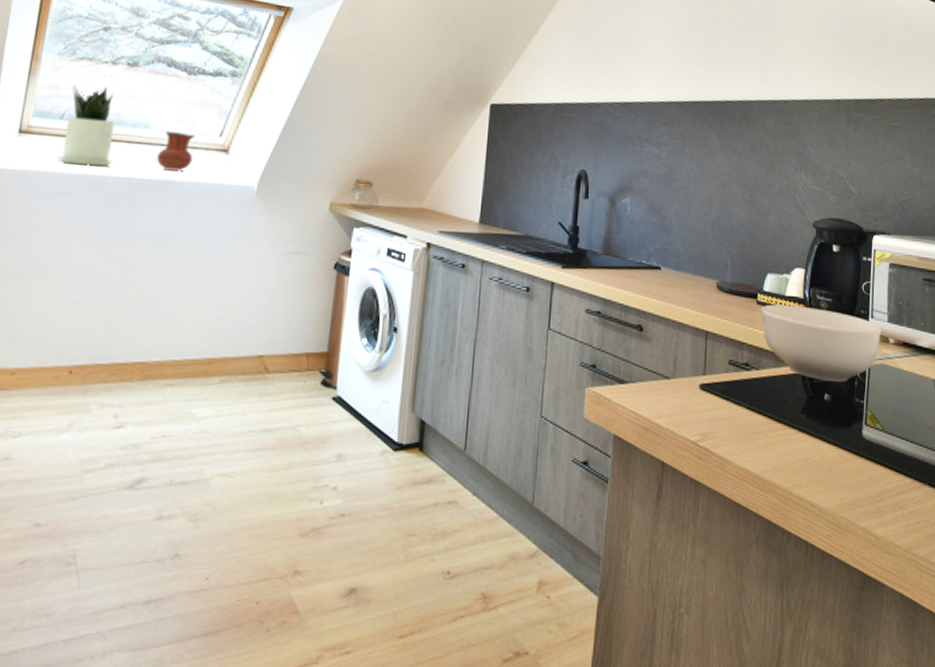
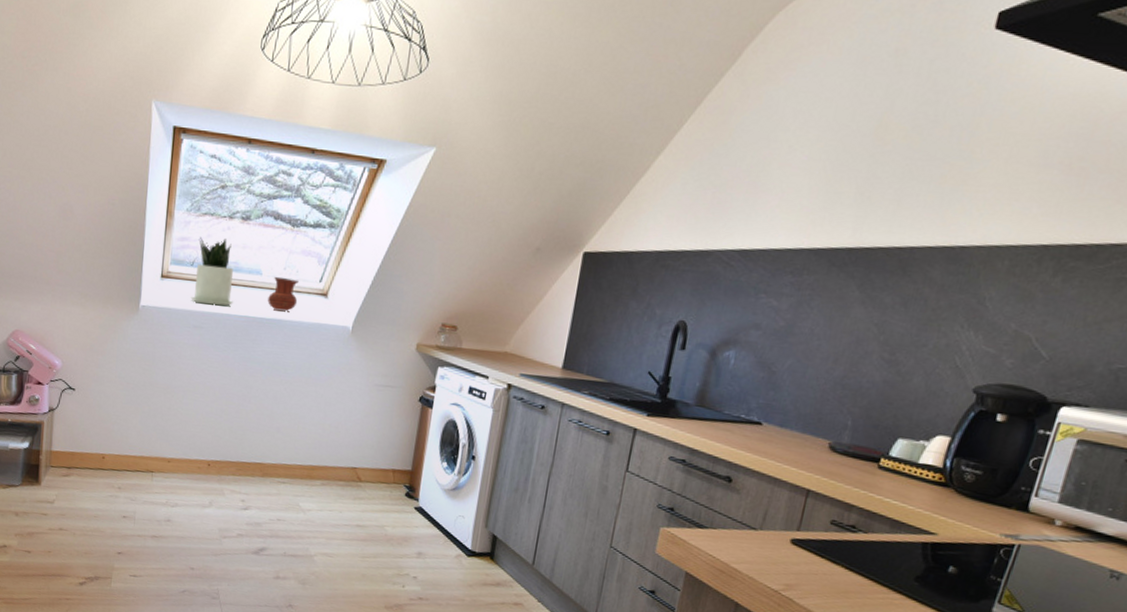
bowl: present [760,304,882,382] -> none [880,470,1048,558]

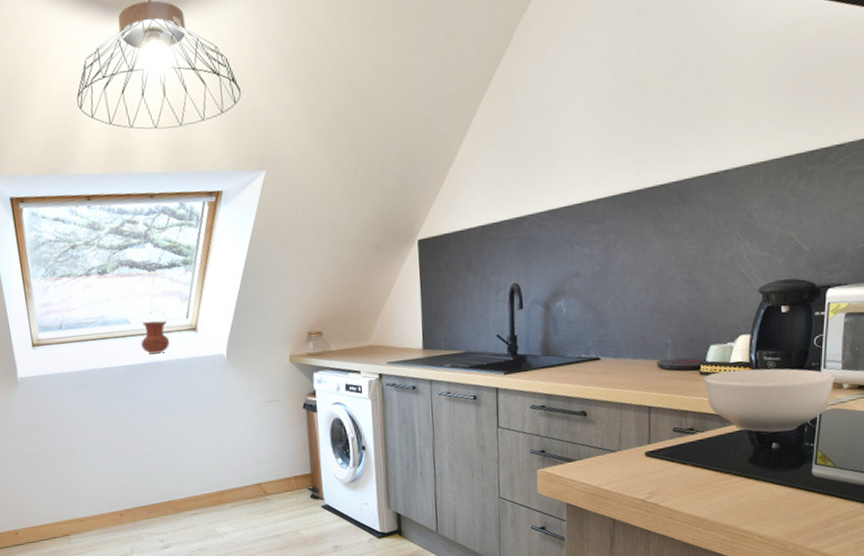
planter: present [190,236,234,307] -> none [61,296,110,364]
bowl: none [880,470,1048,558] -> present [703,368,836,433]

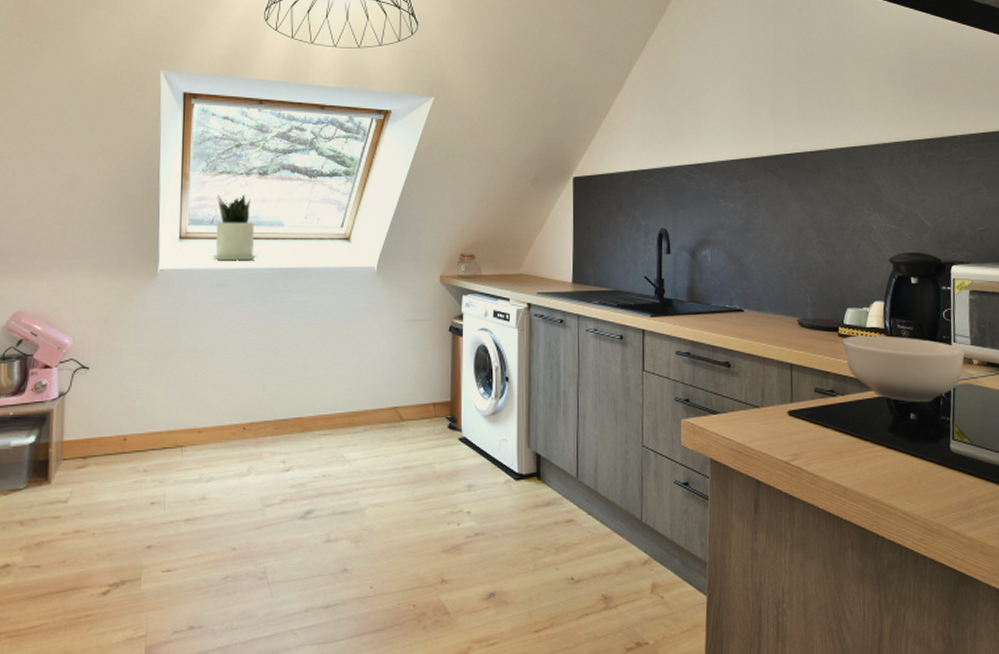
planter: none [61,296,110,364] -> present [212,195,257,261]
ceramic pot: present [141,320,170,355] -> none [292,226,322,260]

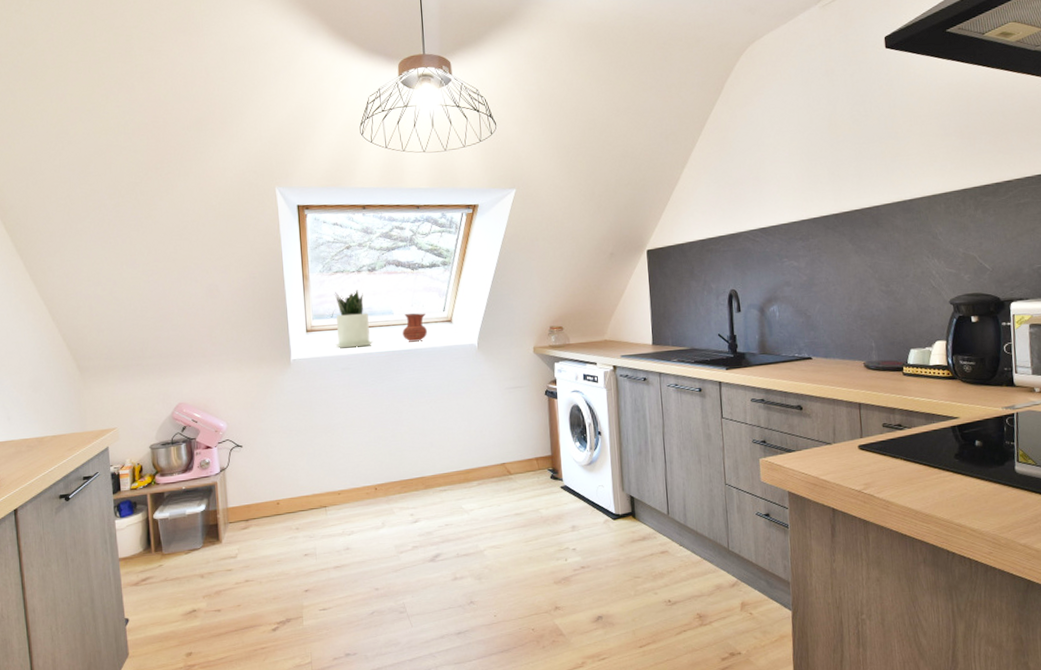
ceramic pot: none [292,226,322,260] -> present [402,313,428,342]
bowl: present [842,335,966,402] -> none [907,371,1027,431]

